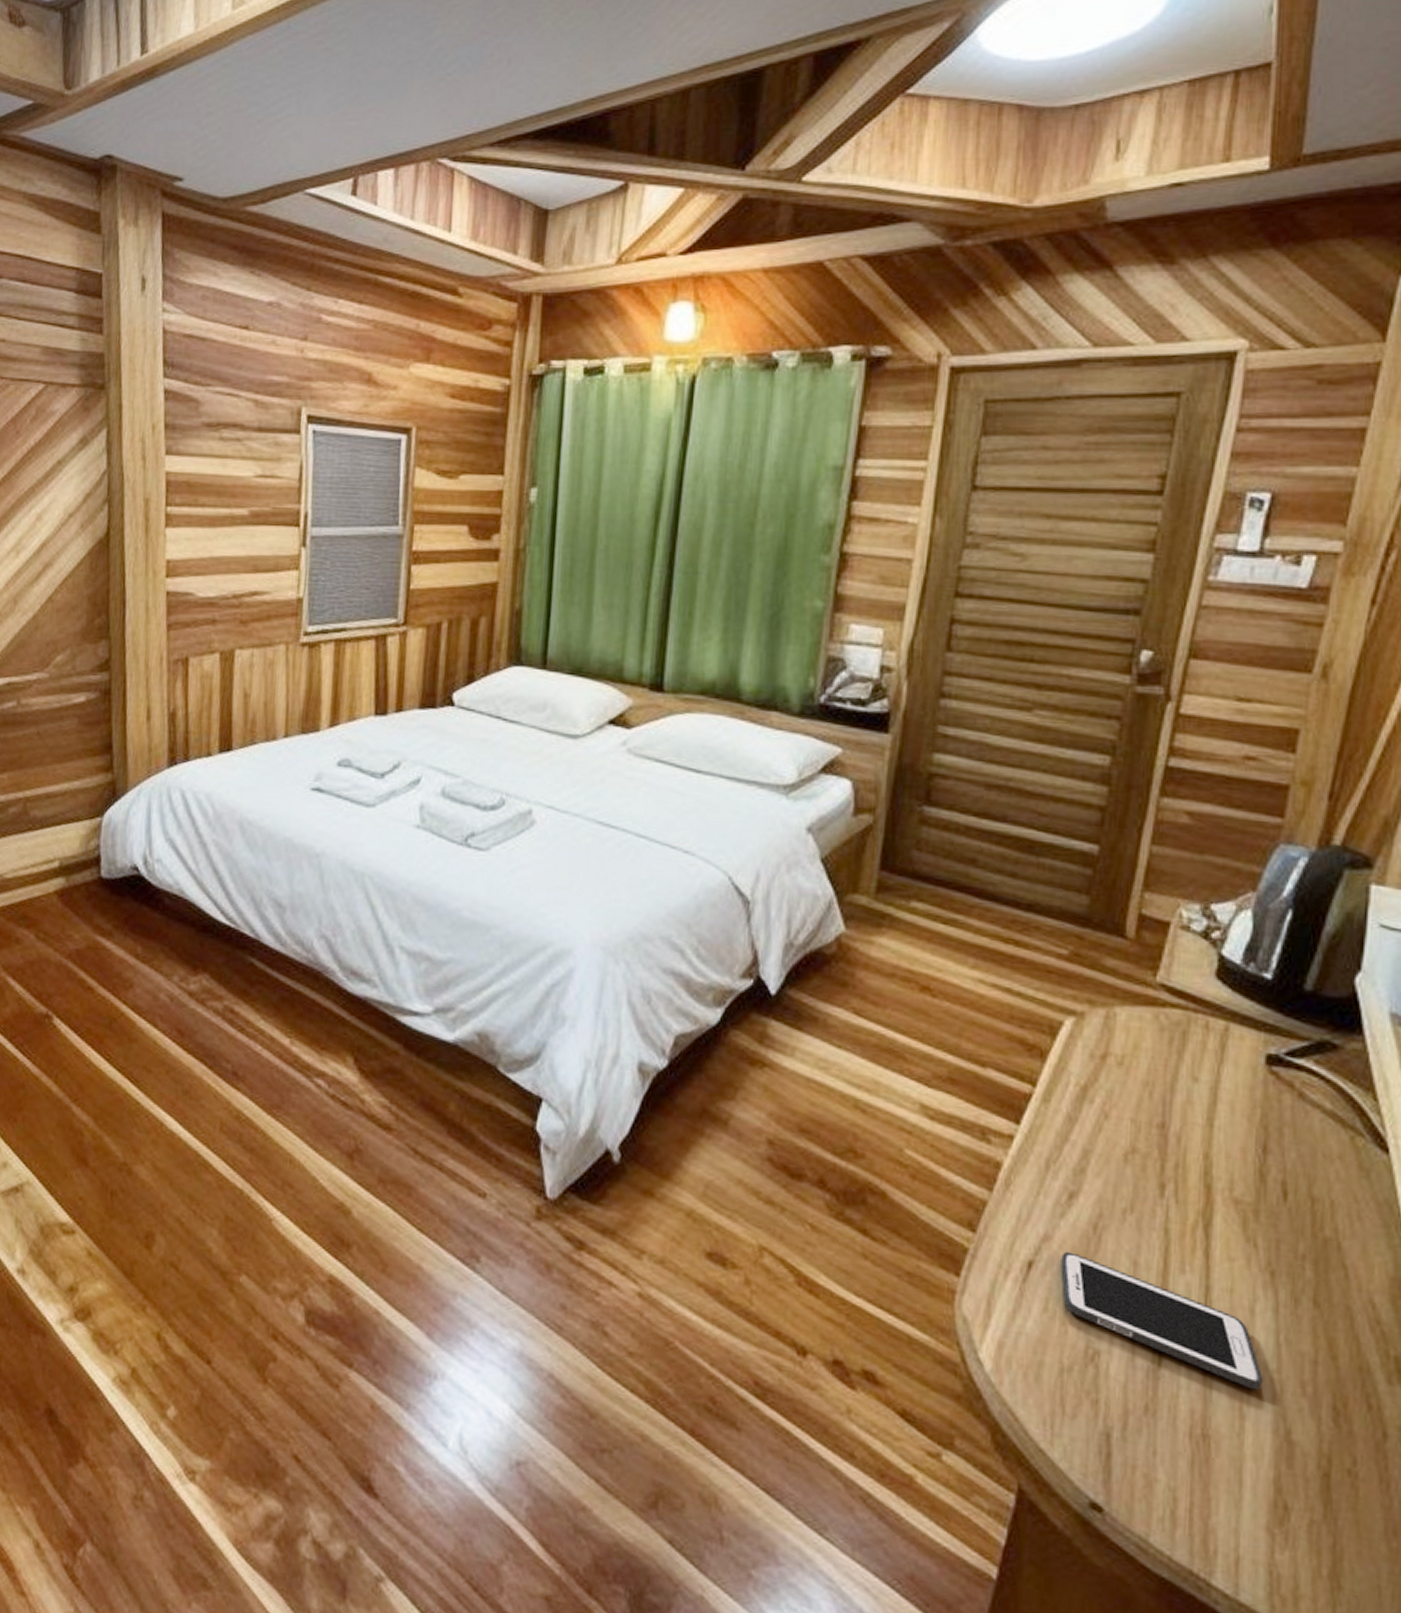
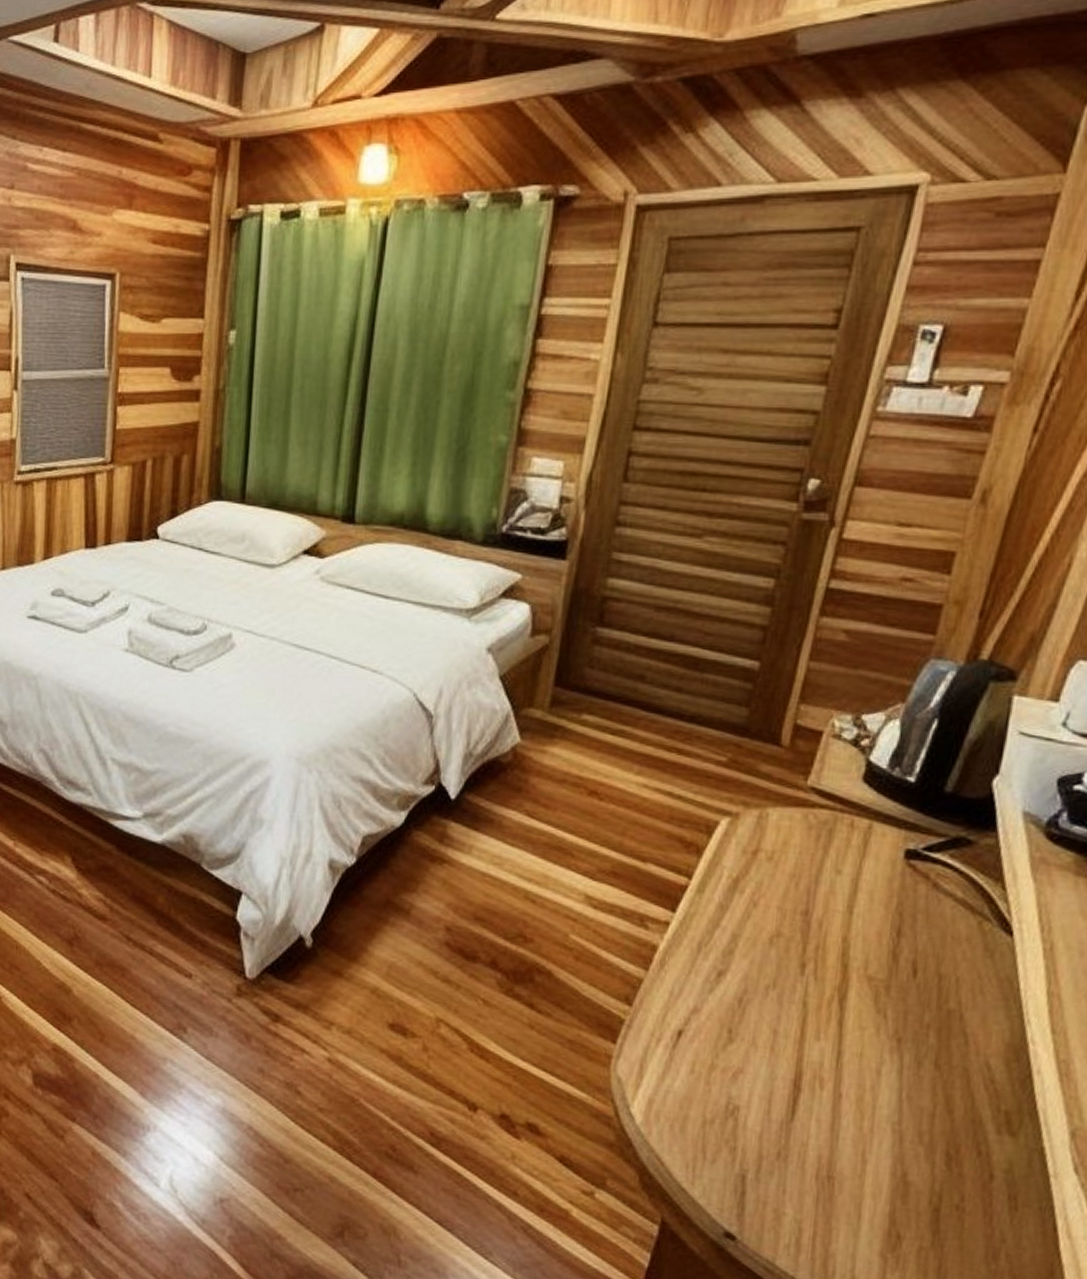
cell phone: present [1060,1251,1262,1391] -> none [707,1022,885,1140]

